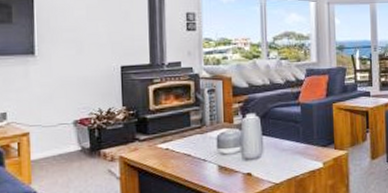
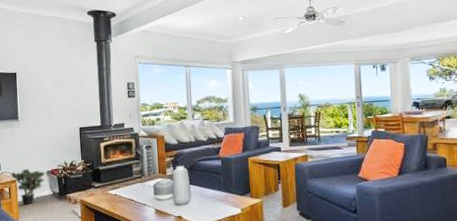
potted plant: none [18,117,71,165] -> present [9,168,45,205]

